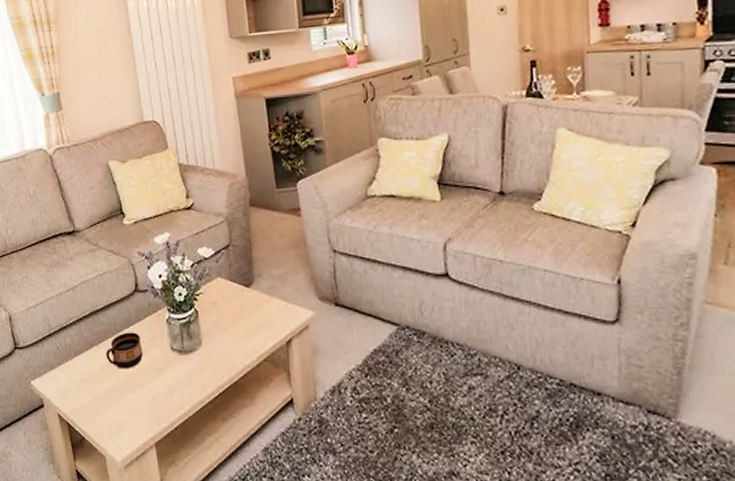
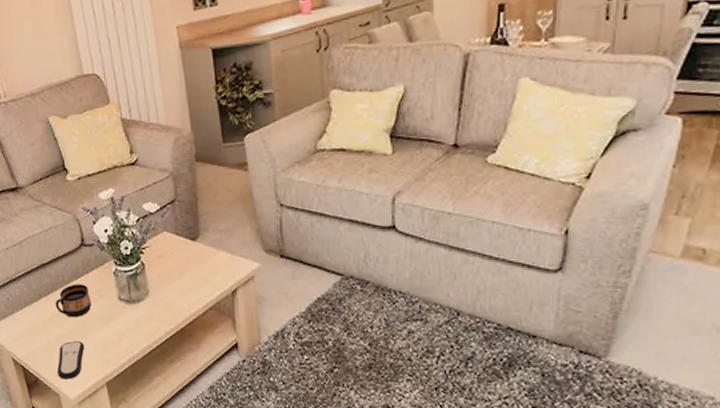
remote control: none [105,394,134,439] -> present [57,340,85,380]

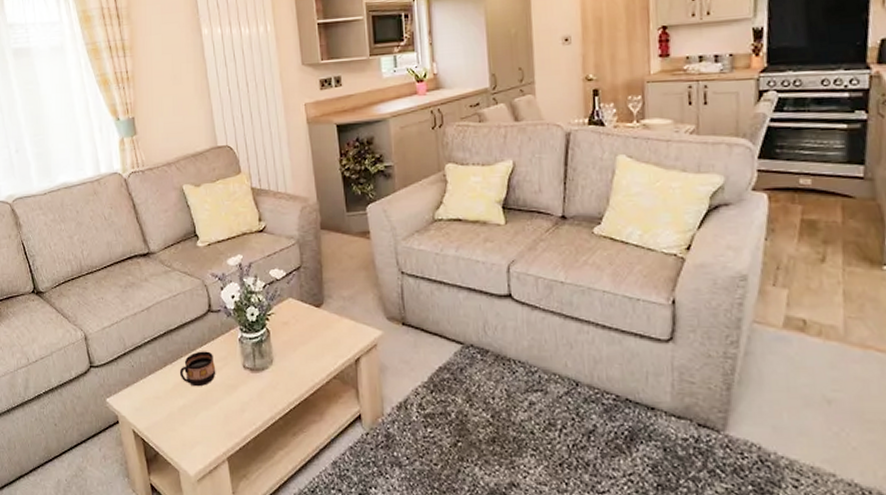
remote control: present [57,340,85,380] -> none [178,411,207,454]

